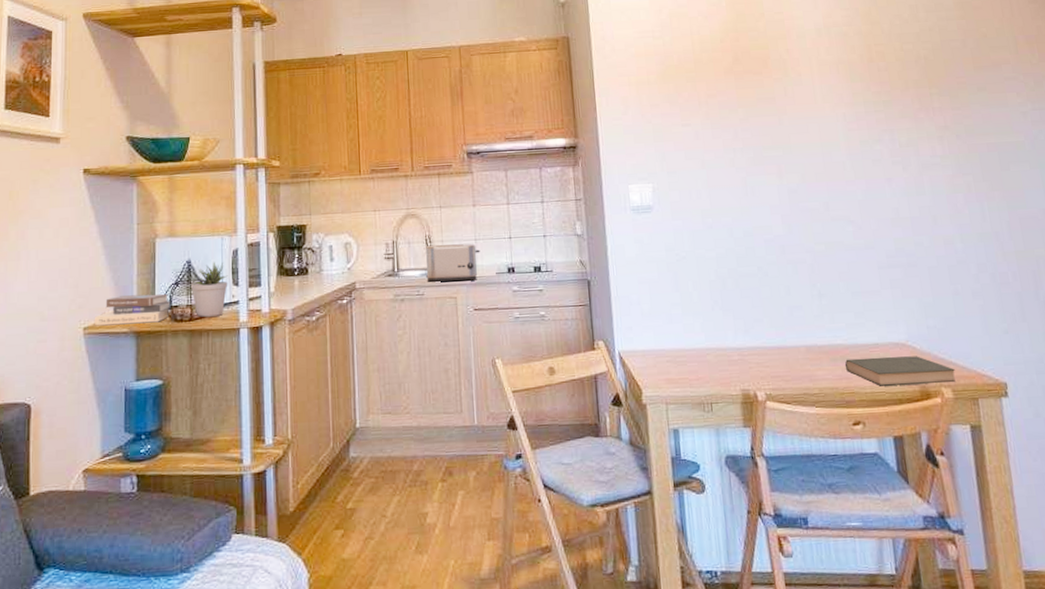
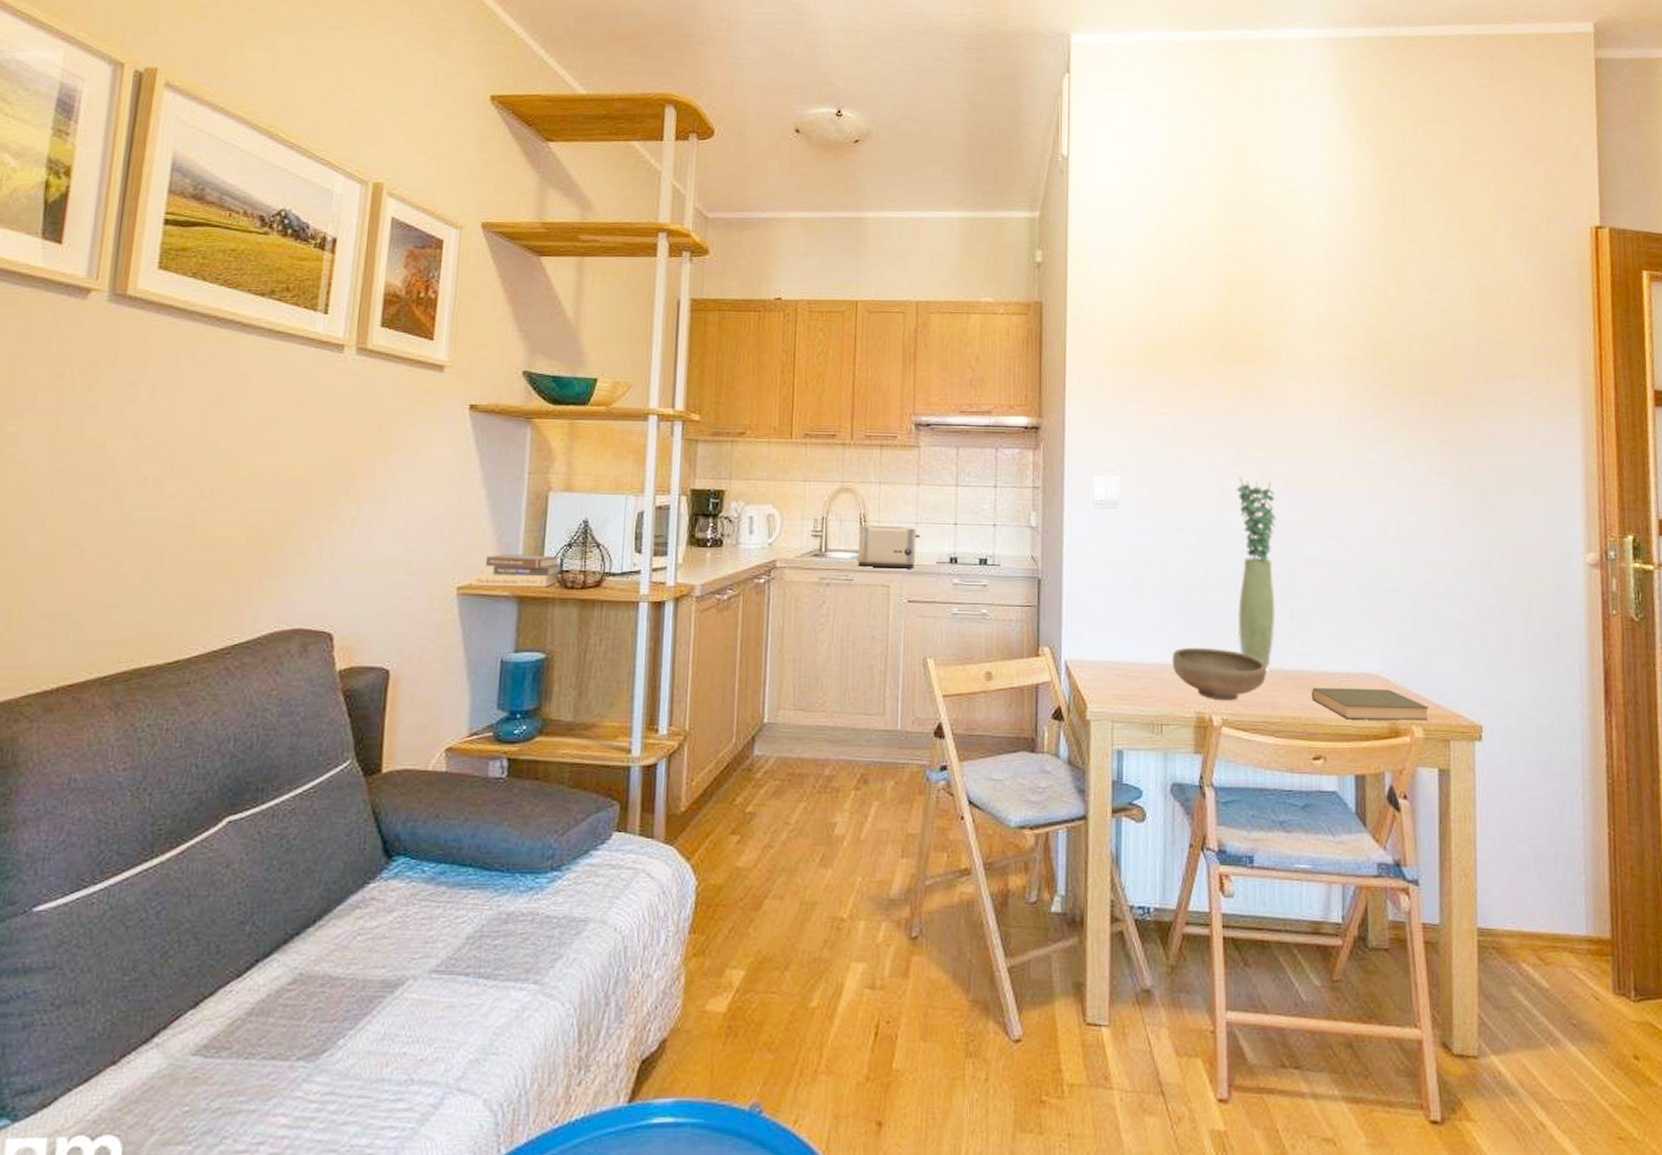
potted plant: present [191,262,228,318] -> none [586,524,630,587]
bowl: none [714,330,802,378] -> present [1171,648,1266,701]
vase: none [757,175,806,347] -> present [1236,476,1277,671]

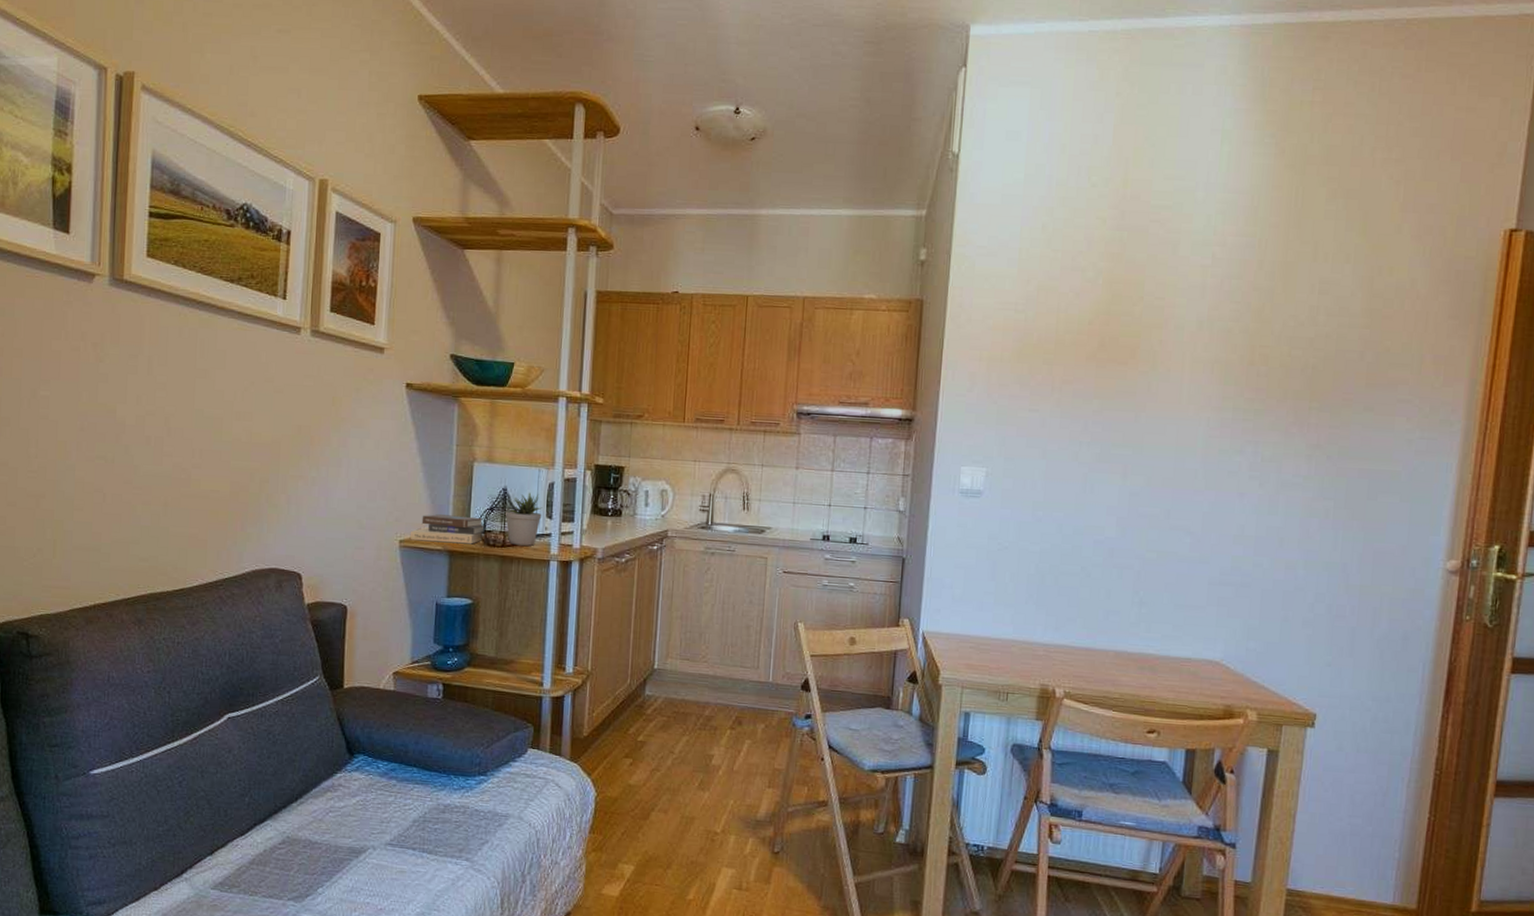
potted plant: none [586,524,630,587] -> present [505,492,543,547]
toaster: present [857,524,921,570] -> none [739,502,797,545]
bowl: present [1171,648,1266,701] -> none [1021,627,1111,677]
vase: present [1236,476,1277,671] -> none [1086,472,1136,652]
book: present [1311,687,1429,722] -> none [1151,669,1265,707]

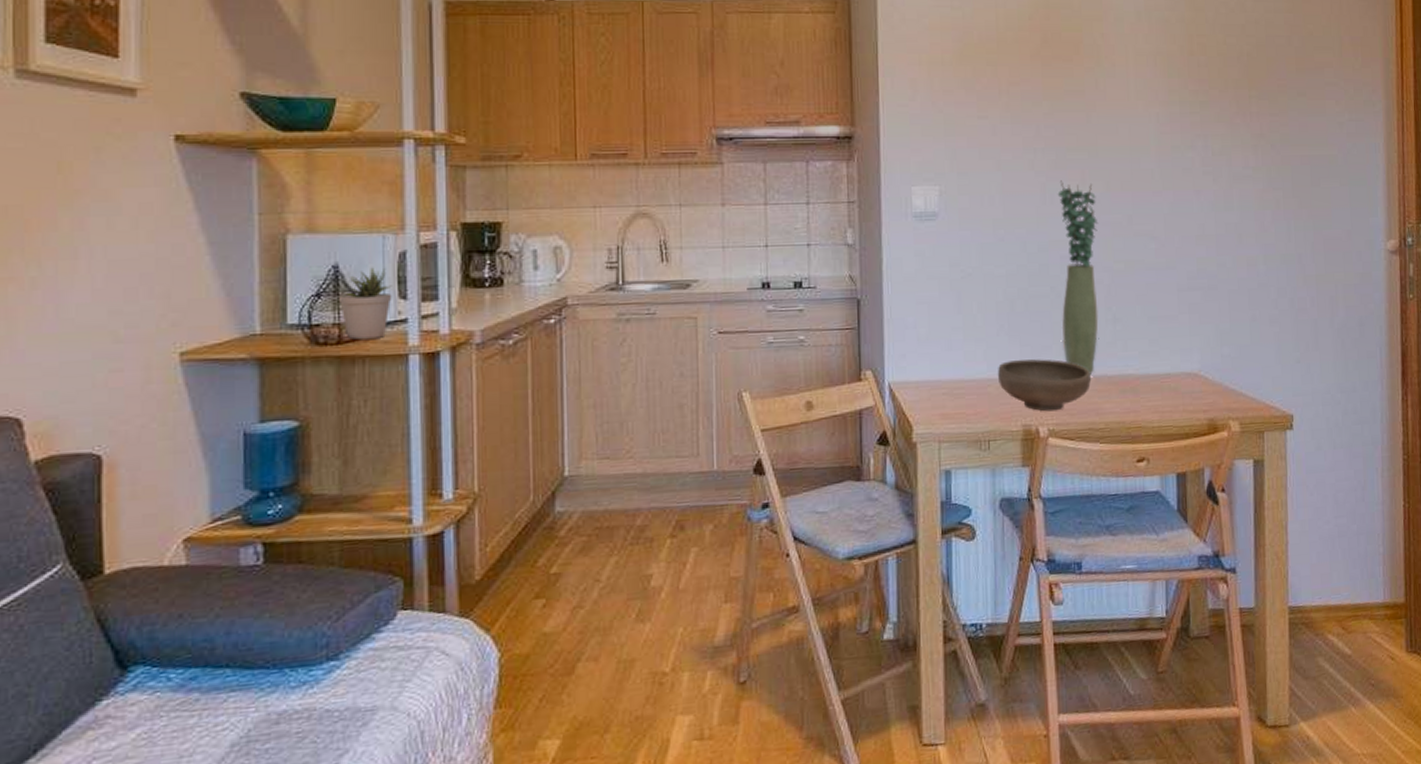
books: present [411,514,485,544] -> none [197,308,310,351]
bowl: none [1021,627,1111,677] -> present [997,359,1091,412]
vase: none [1086,472,1136,652] -> present [1057,180,1099,378]

